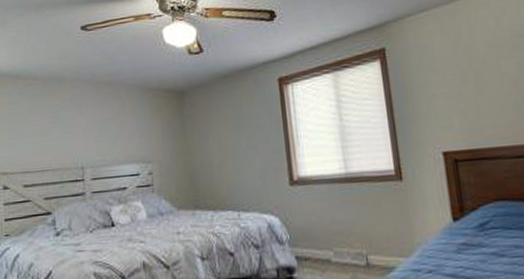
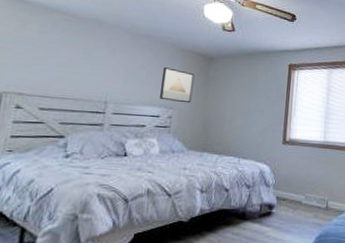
wall art: none [132,114,170,155] -> present [160,67,195,104]

